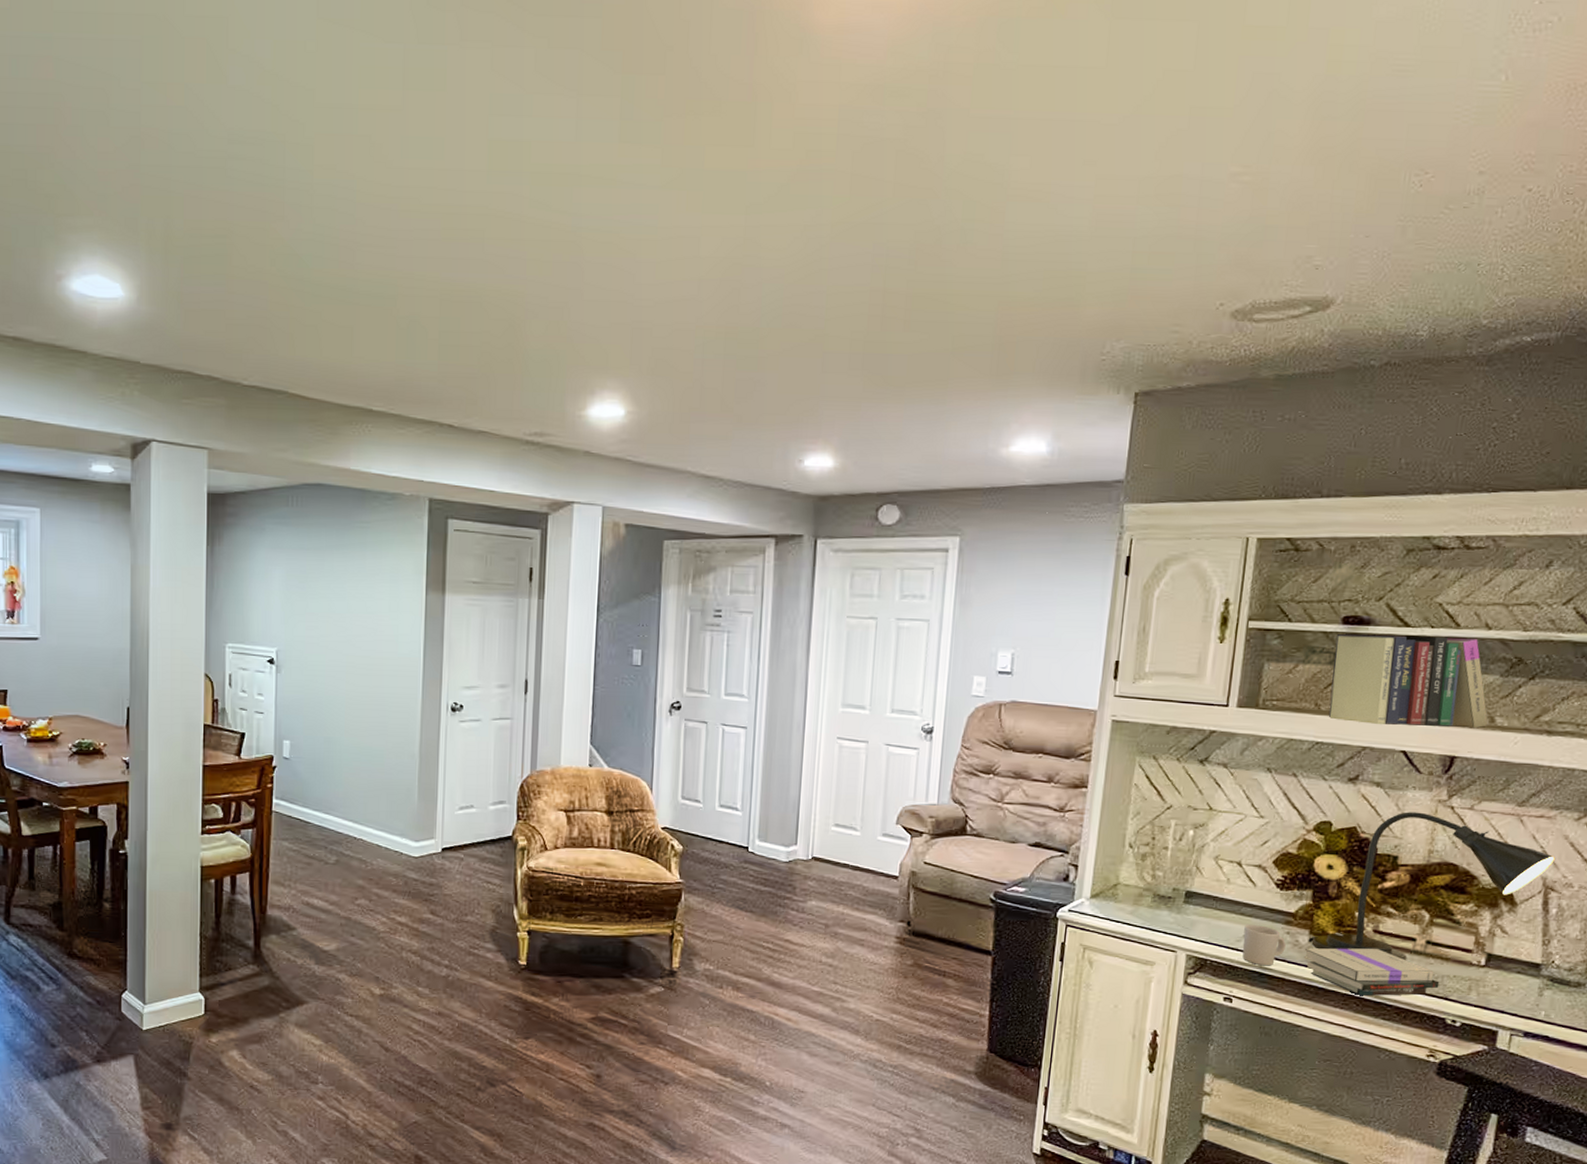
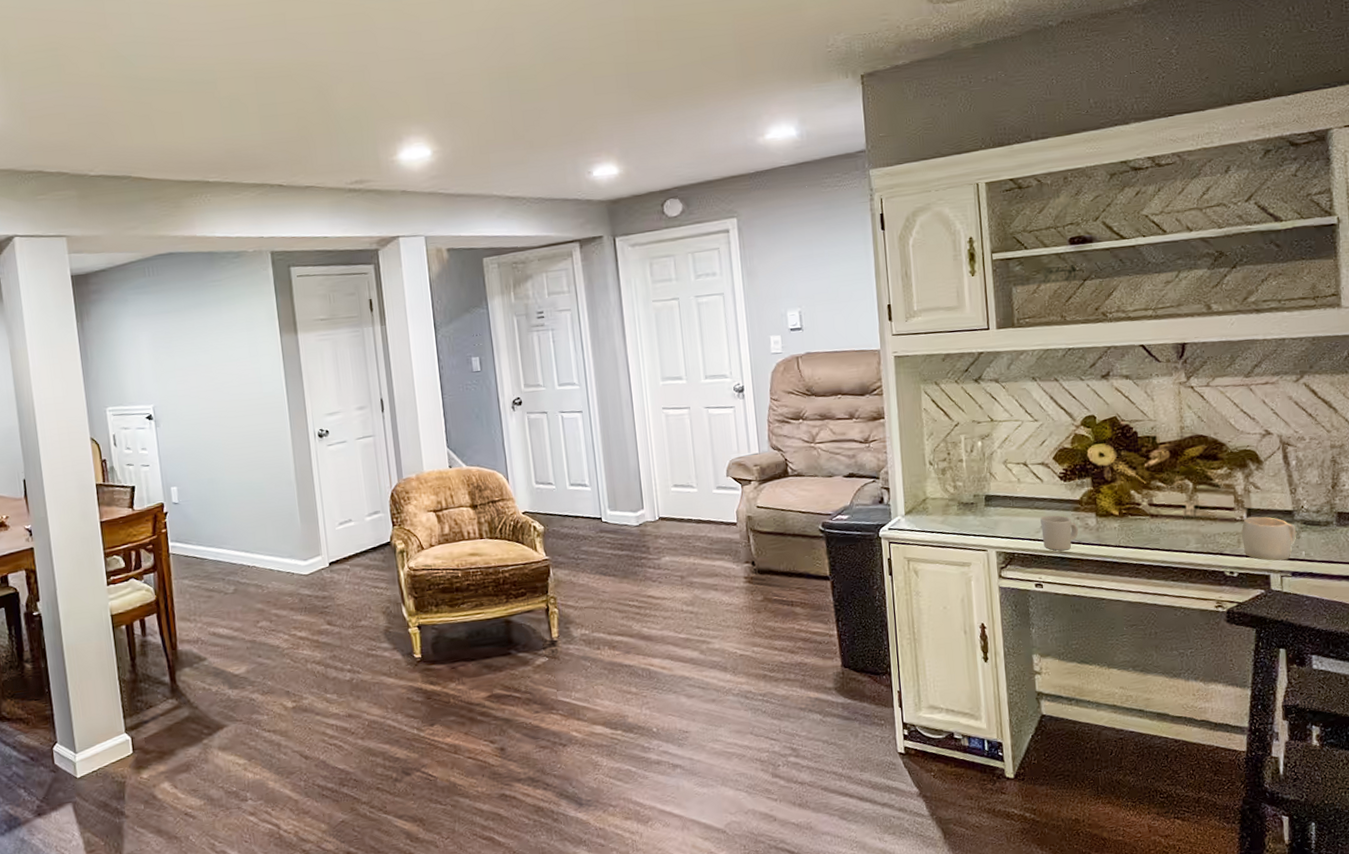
books: present [1304,948,1440,996] -> none [1095,519,1213,563]
desk lamp: present [1308,812,1556,961] -> none [1096,395,1286,529]
books: present [1328,634,1489,729] -> none [1067,241,1206,327]
mug: none [1473,963,1539,1018] -> present [1241,516,1296,562]

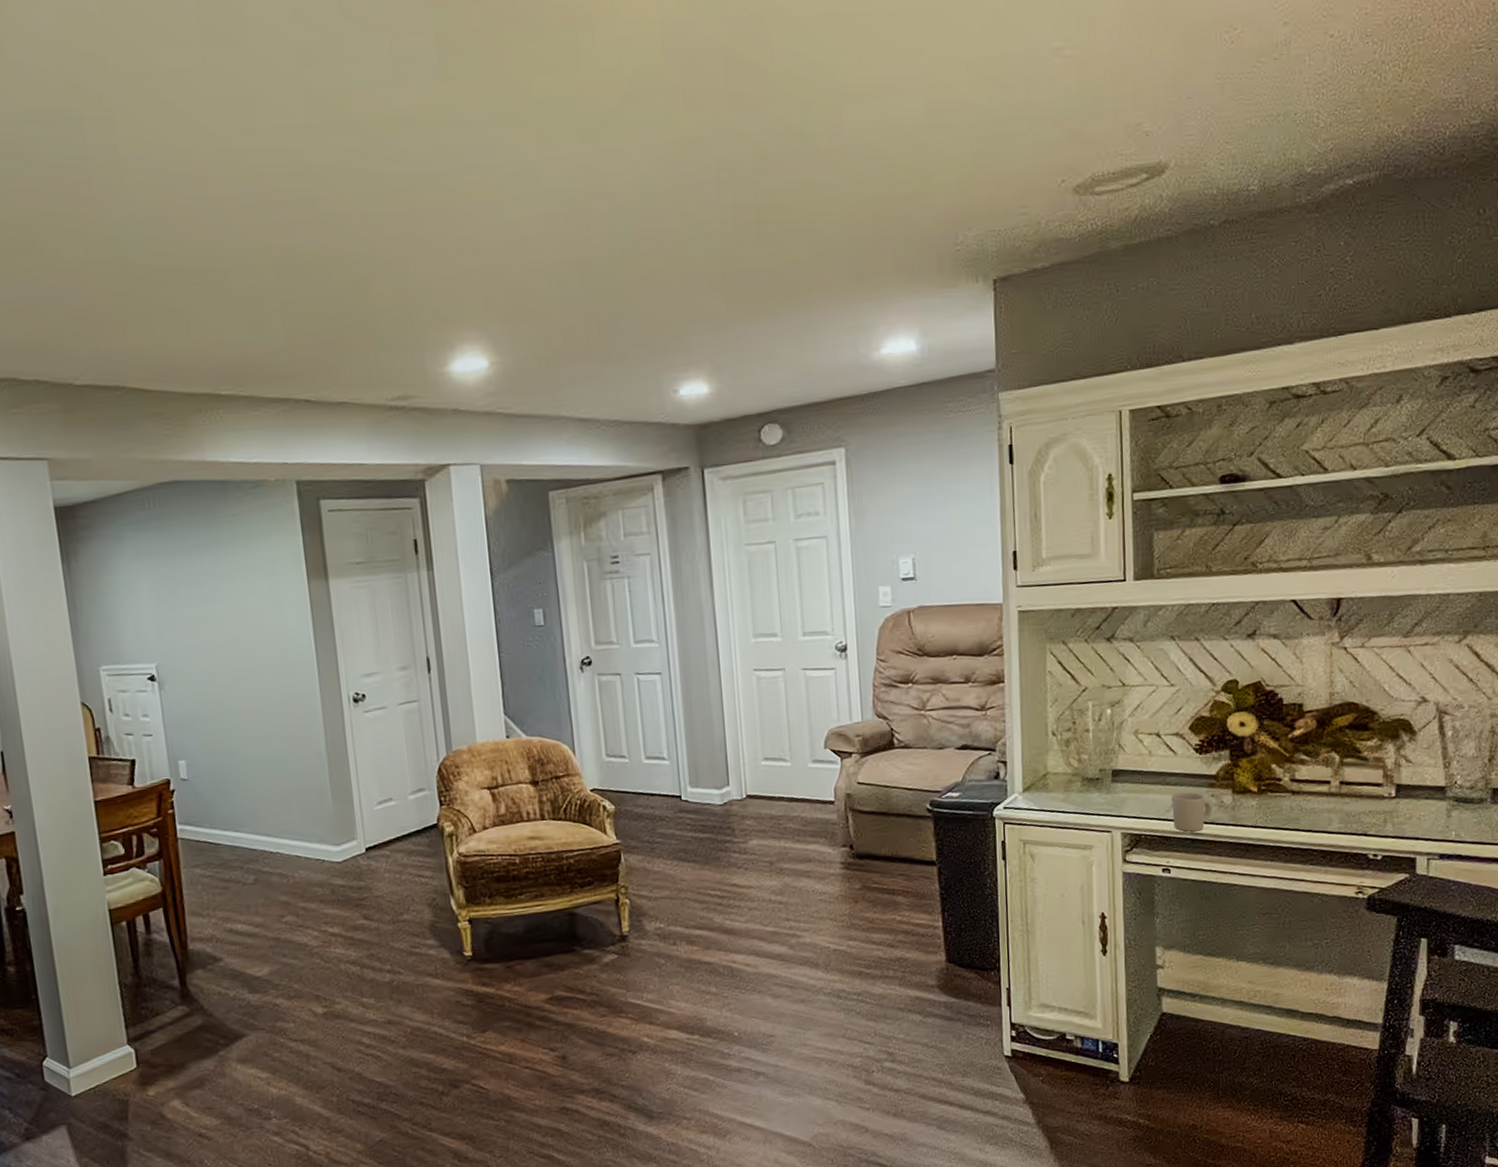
mug: present [1241,516,1296,562] -> none [1389,793,1447,843]

